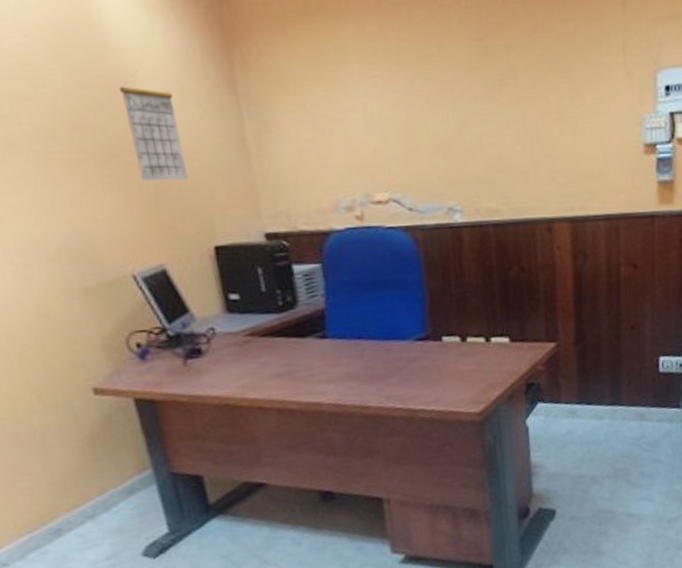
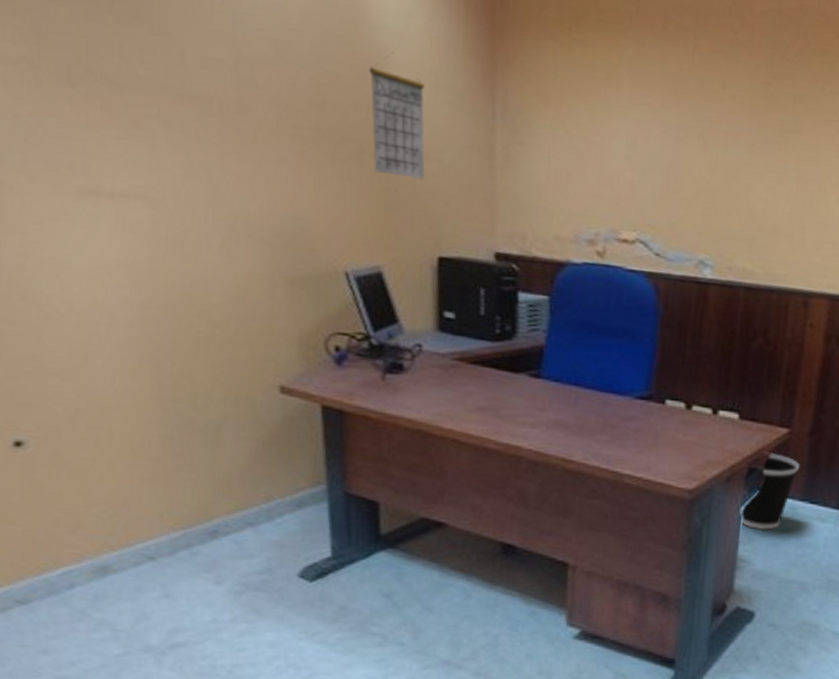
wastebasket: none [527,366,572,437] -> present [740,453,800,531]

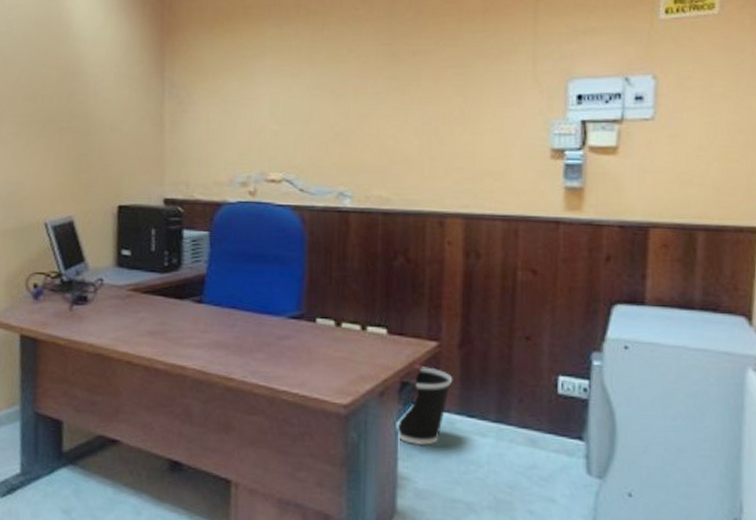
calendar: present [368,51,425,180] -> none [69,54,111,146]

